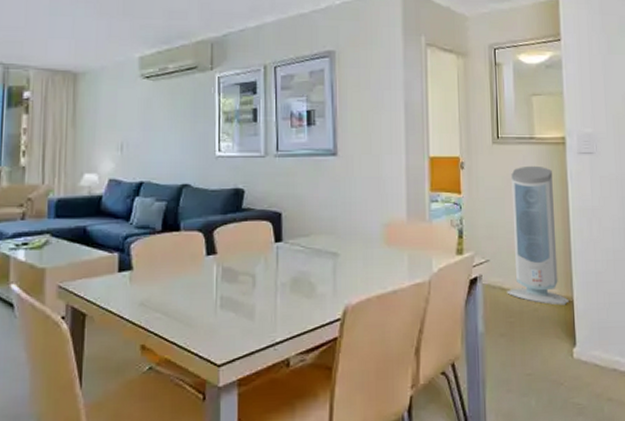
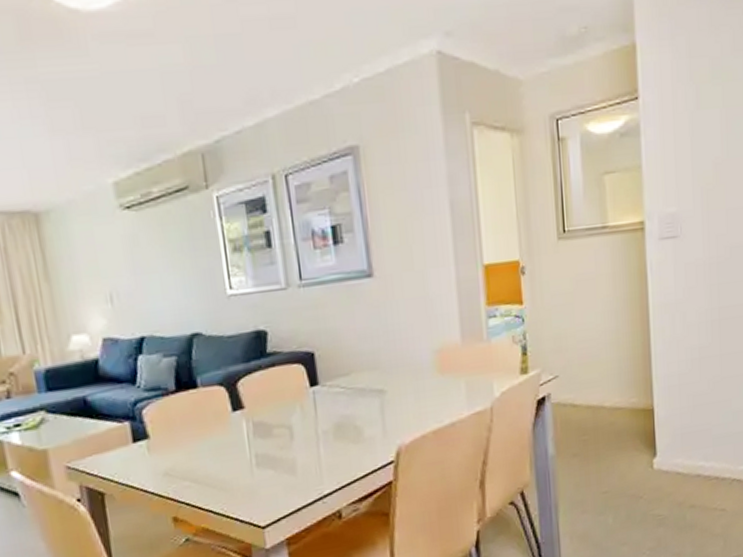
air purifier: present [507,165,570,305] -> none [579,259,650,416]

